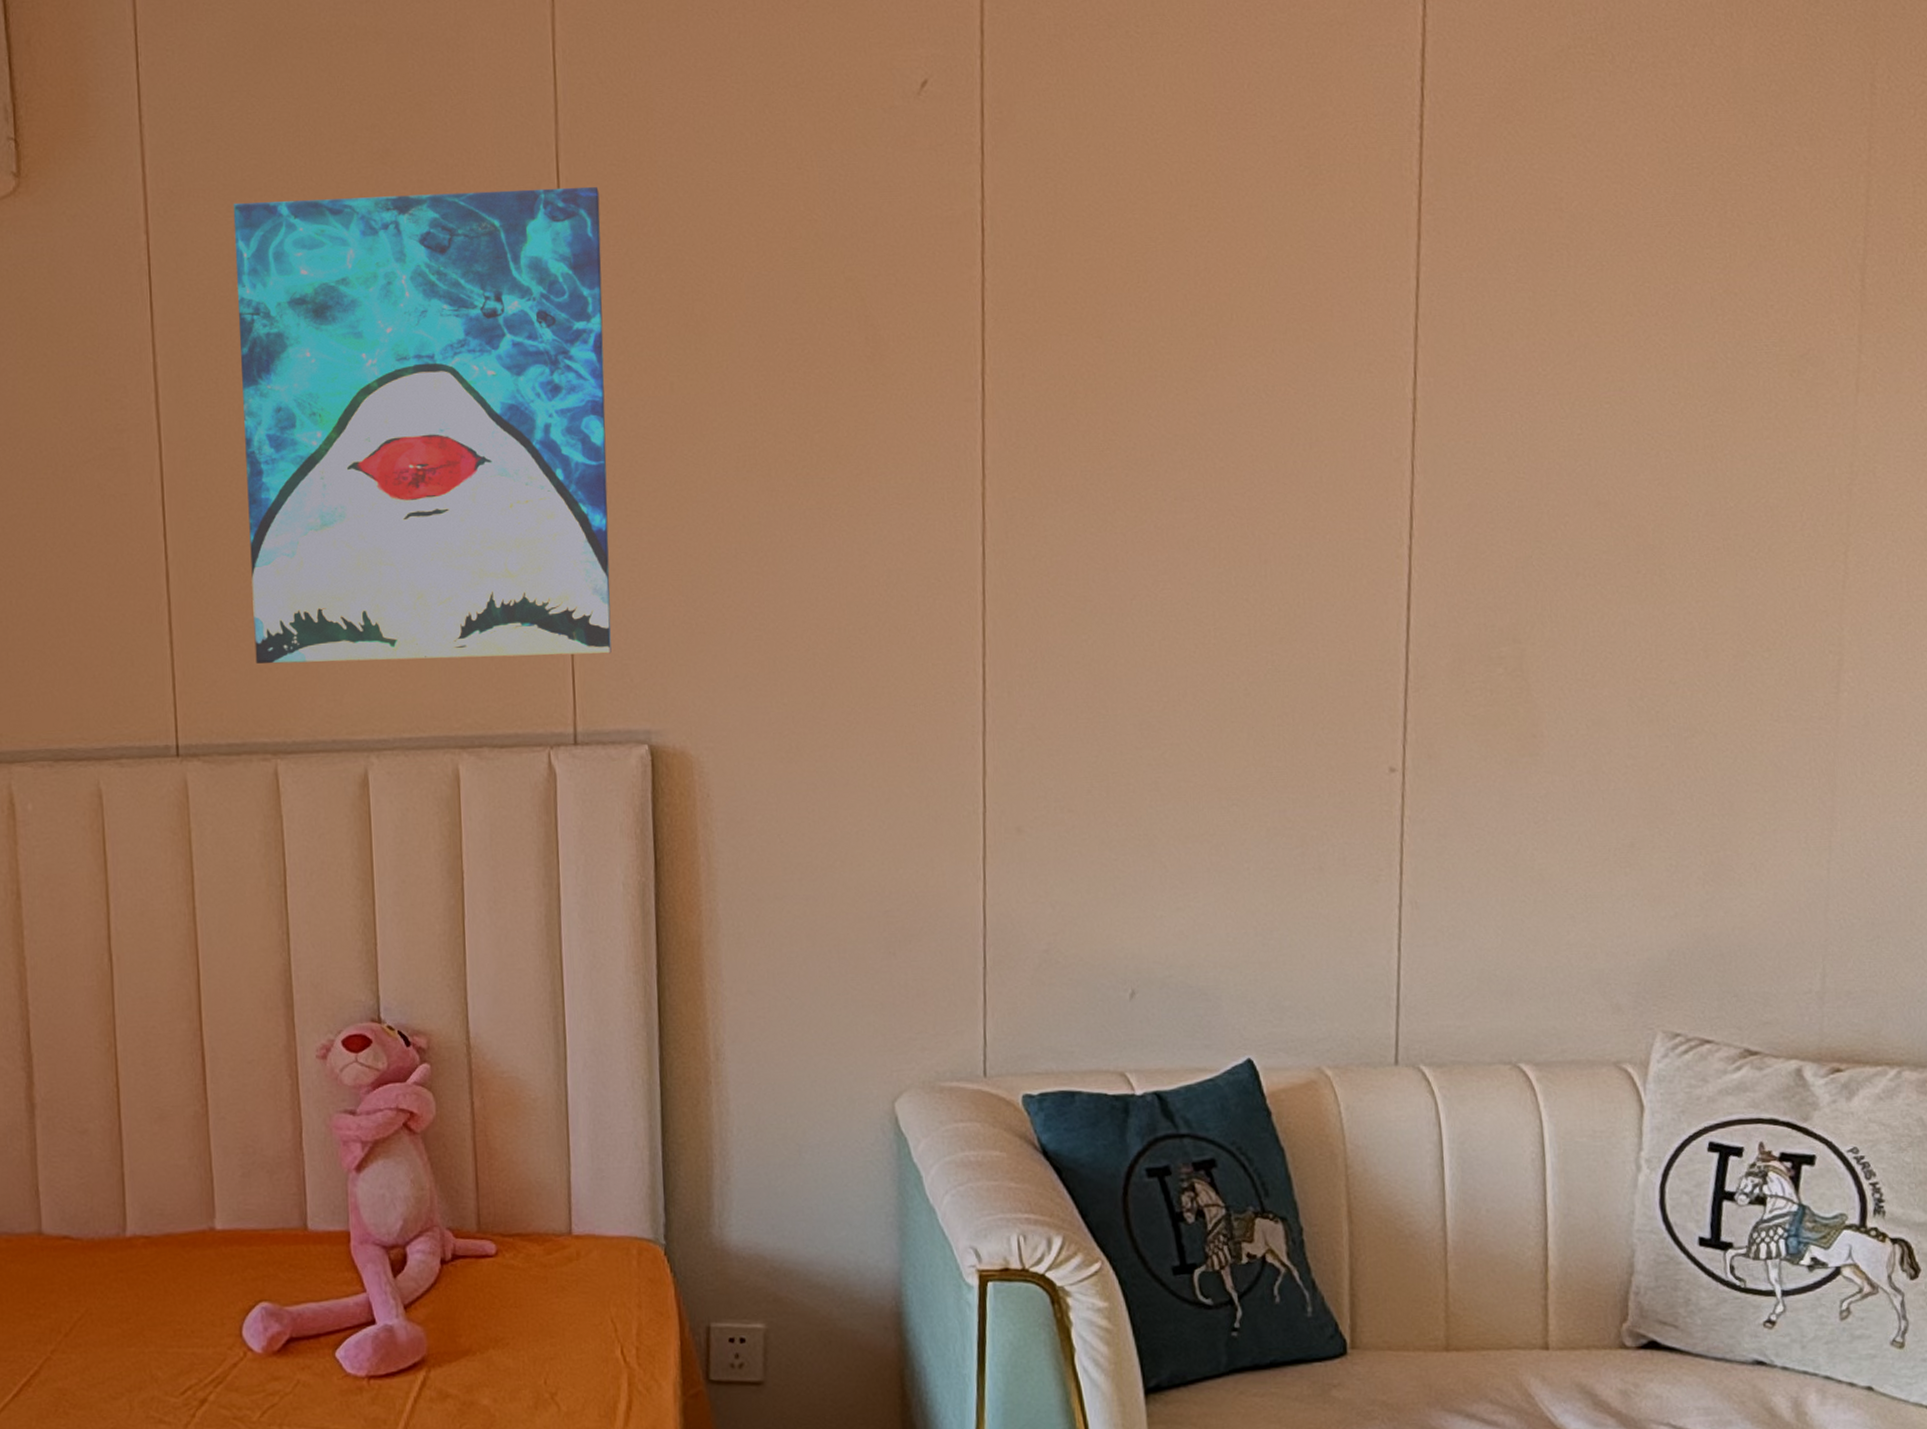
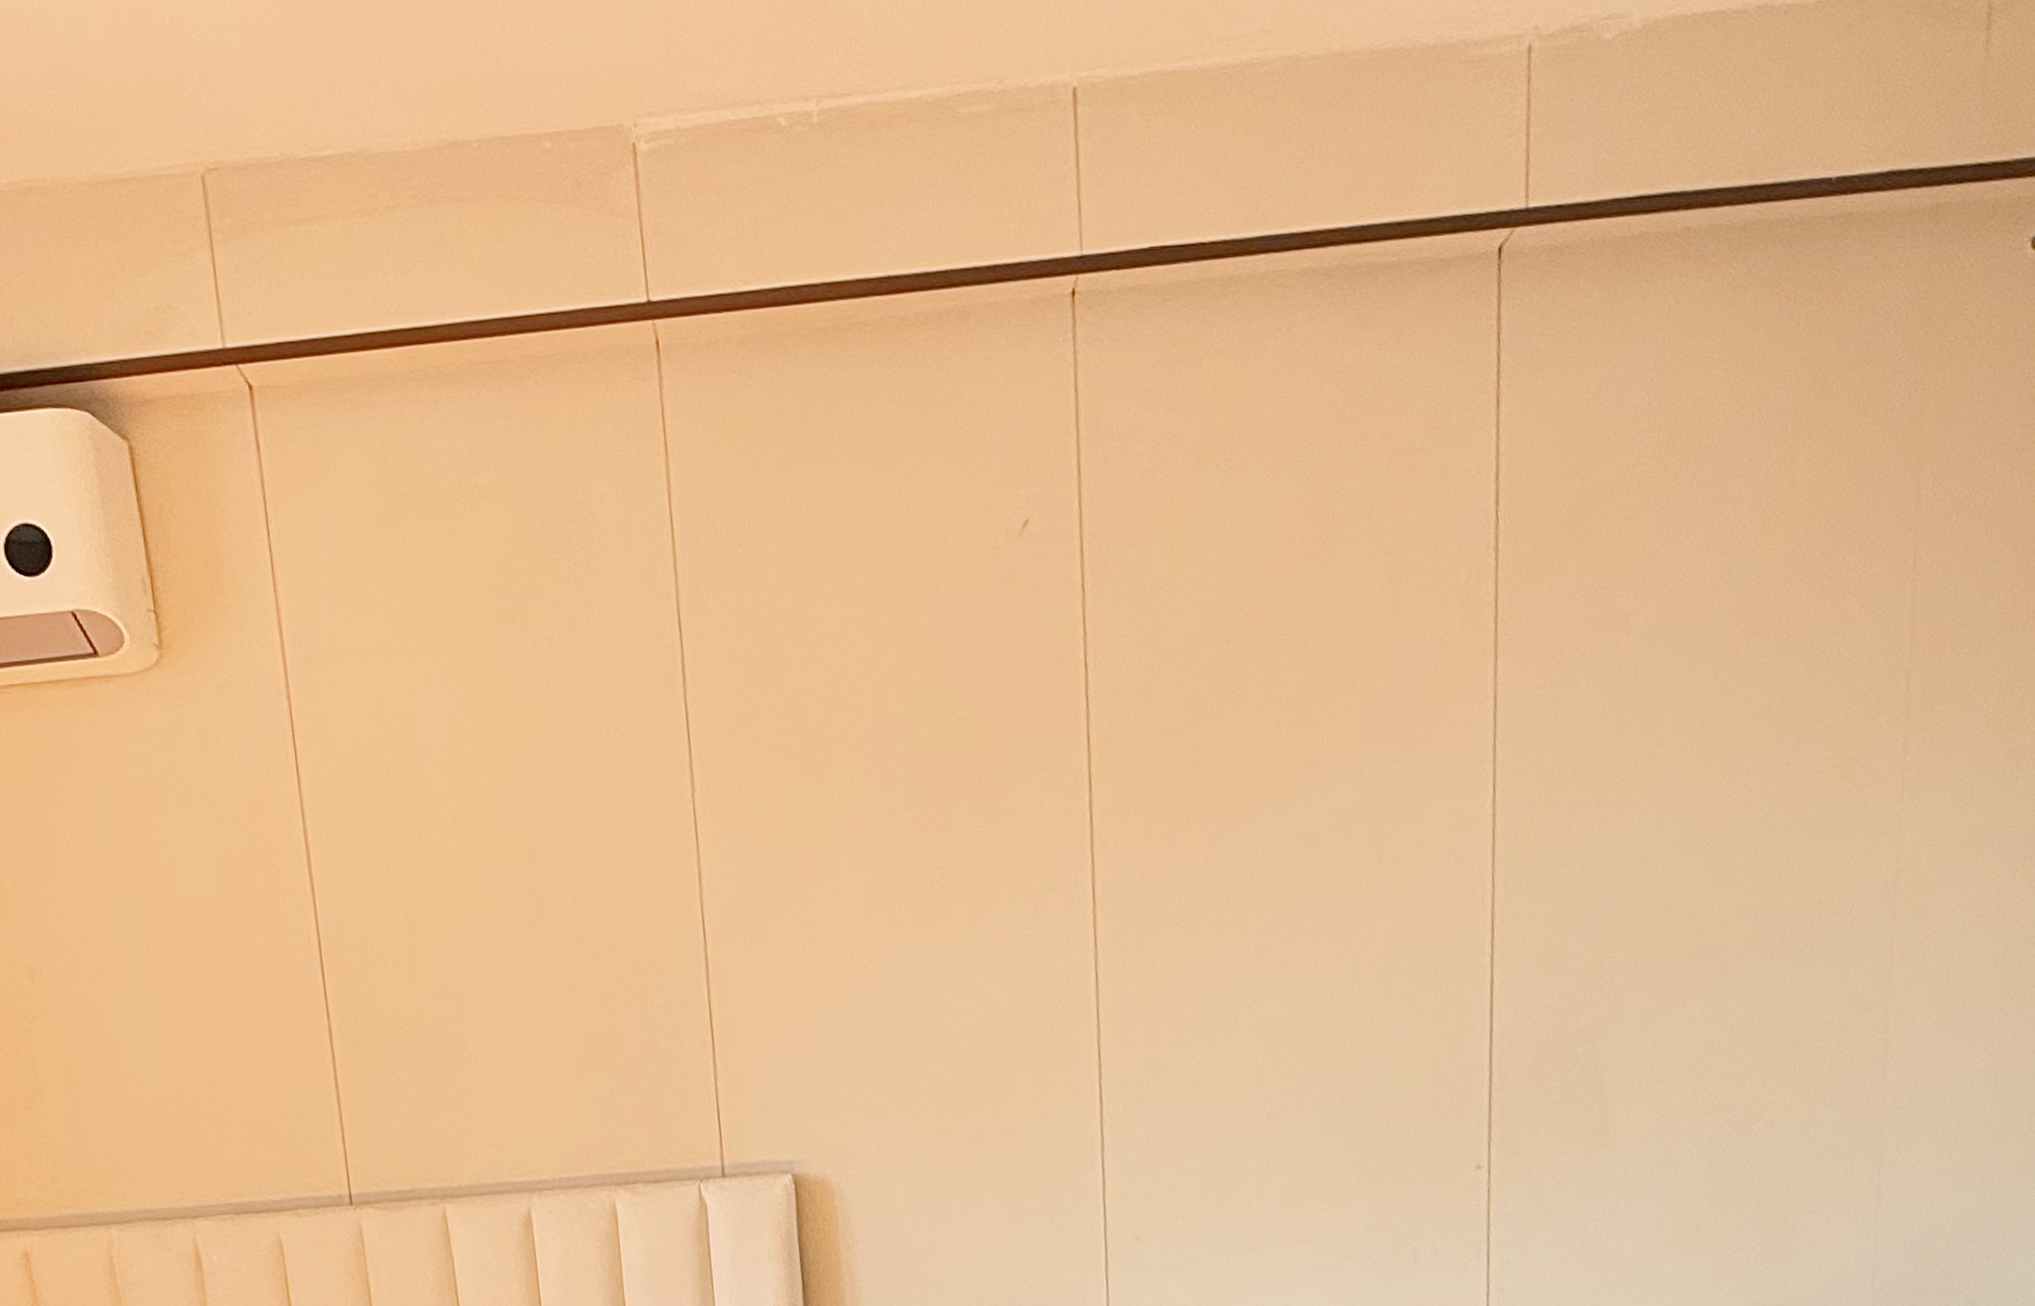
wall art: present [233,186,612,664] -> none [369,637,753,1113]

